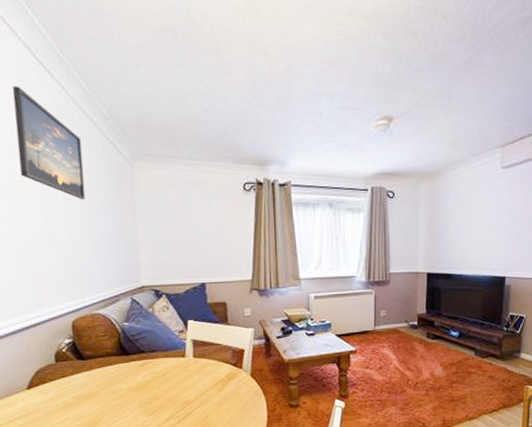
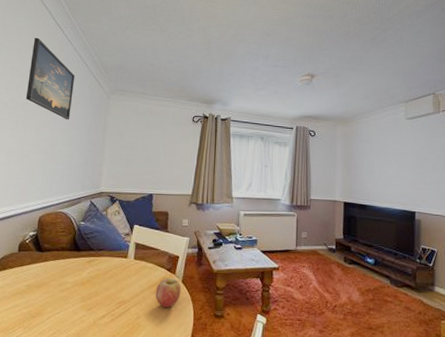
fruit: none [222,372,251,404] -> present [155,277,181,308]

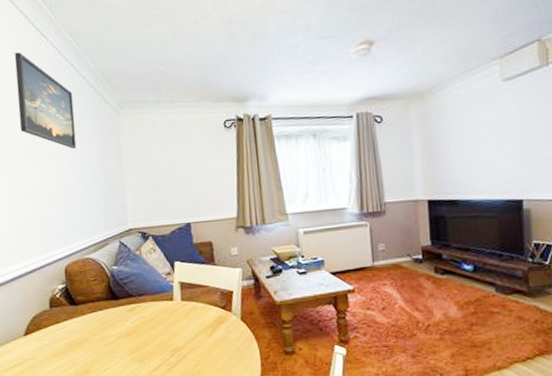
fruit: present [155,277,181,308] -> none [211,316,242,351]

